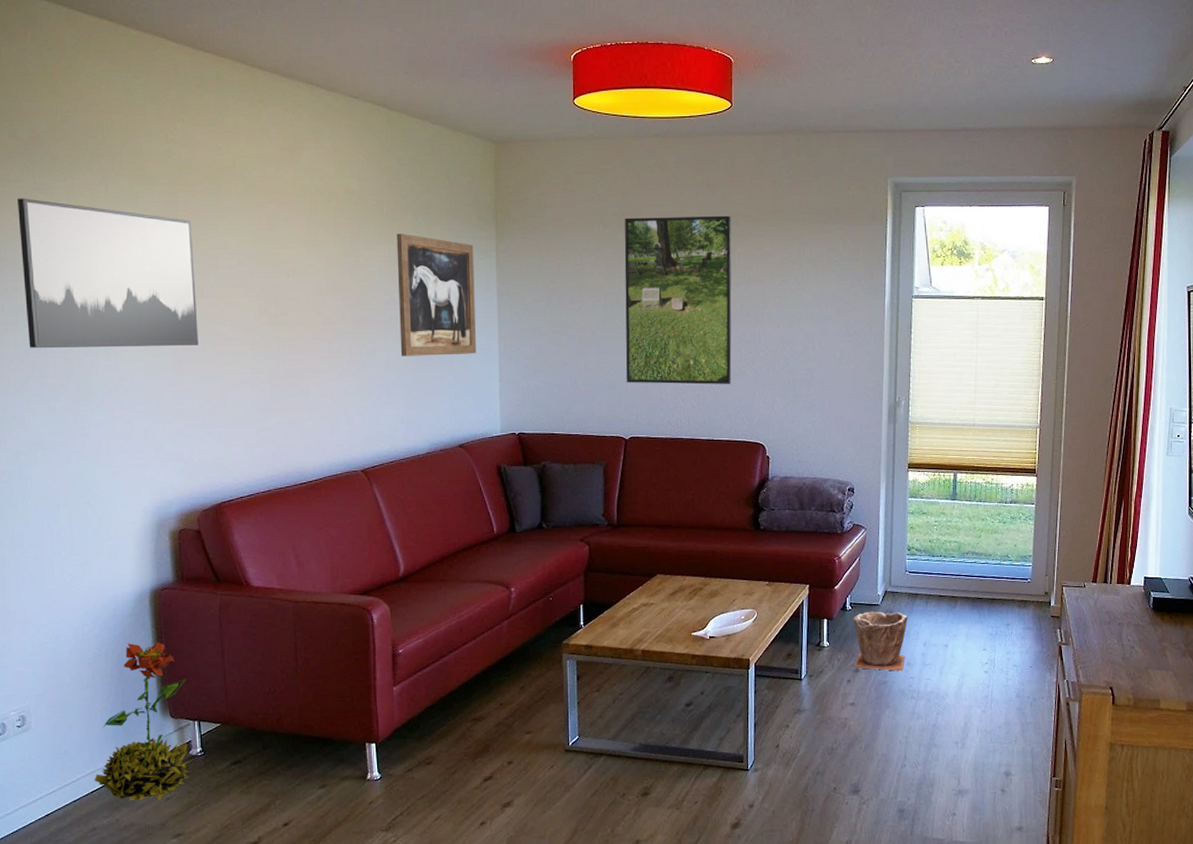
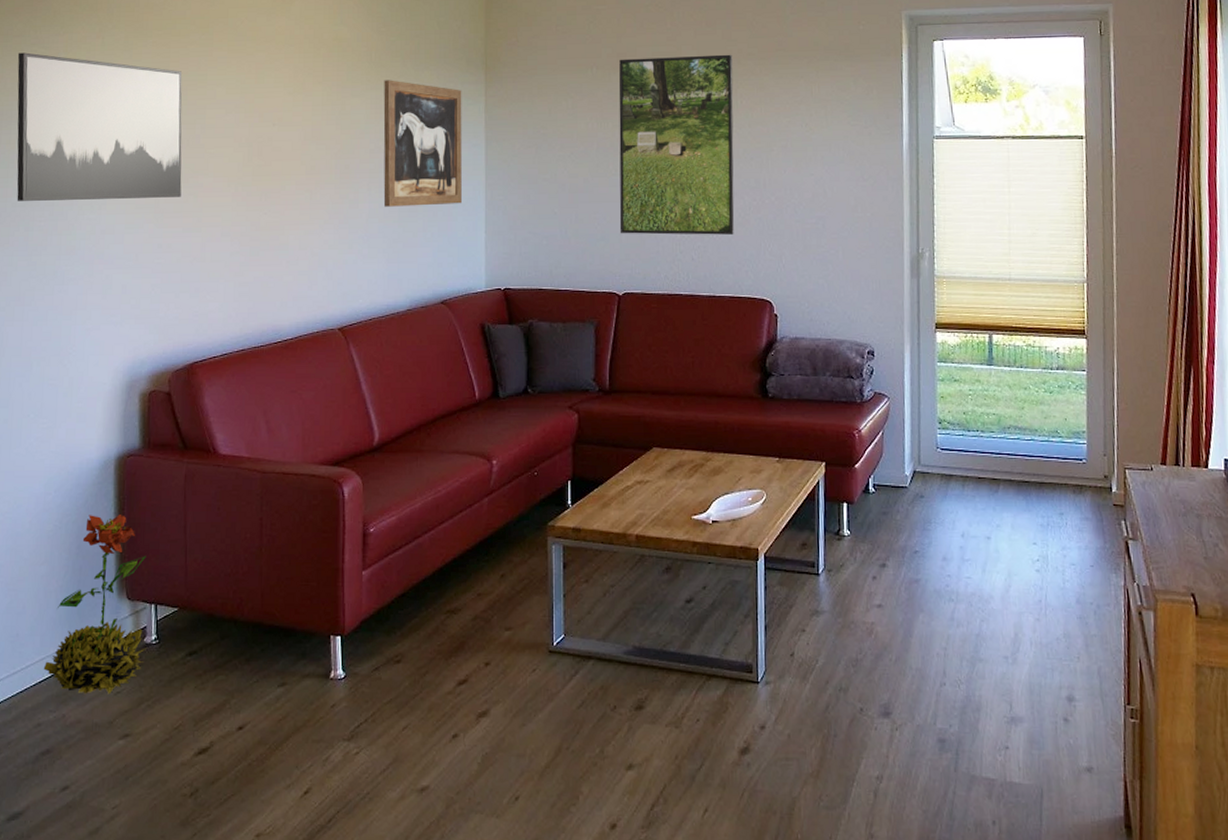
plant pot: present [853,611,908,671] -> none [877,494,942,567]

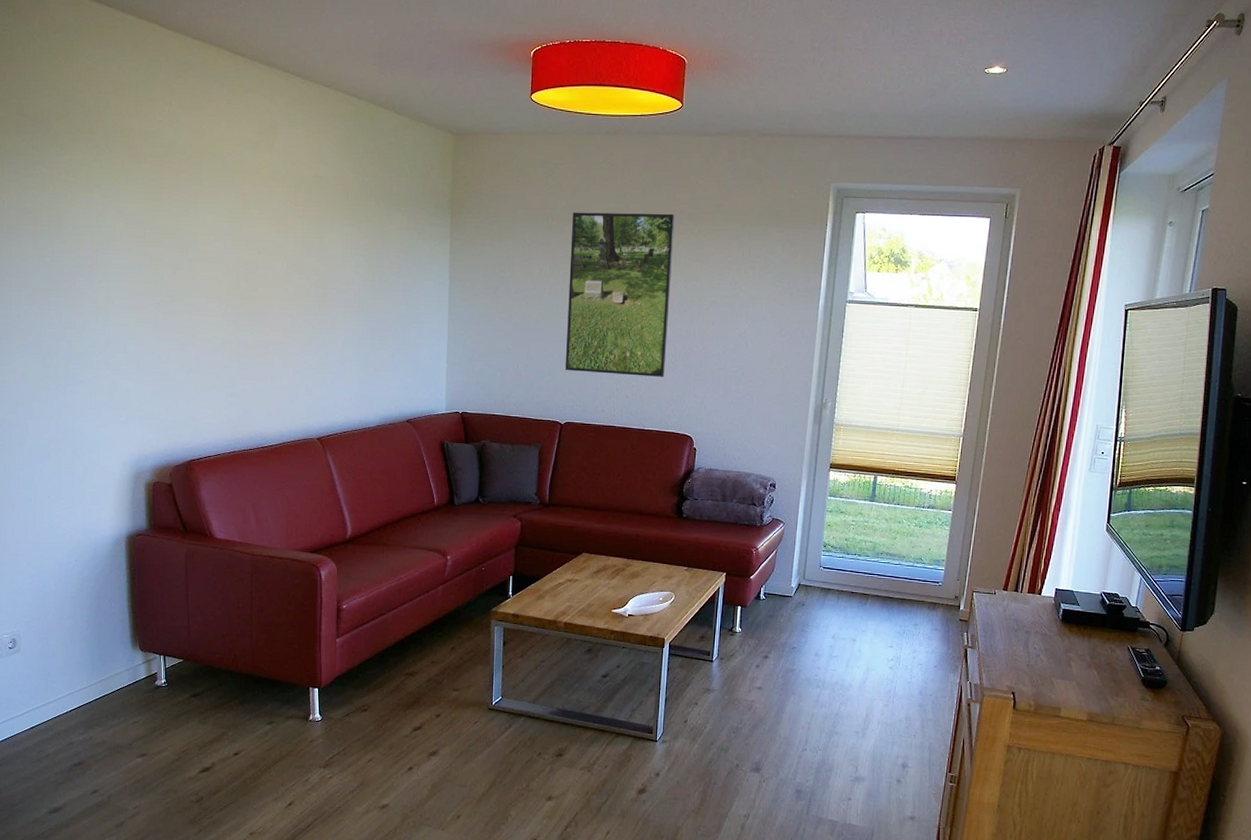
wall art: present [17,52,182,201] -> none [22,170,177,314]
decorative plant: present [43,513,148,694] -> none [72,581,159,723]
wall art: present [383,80,462,207] -> none [357,218,430,336]

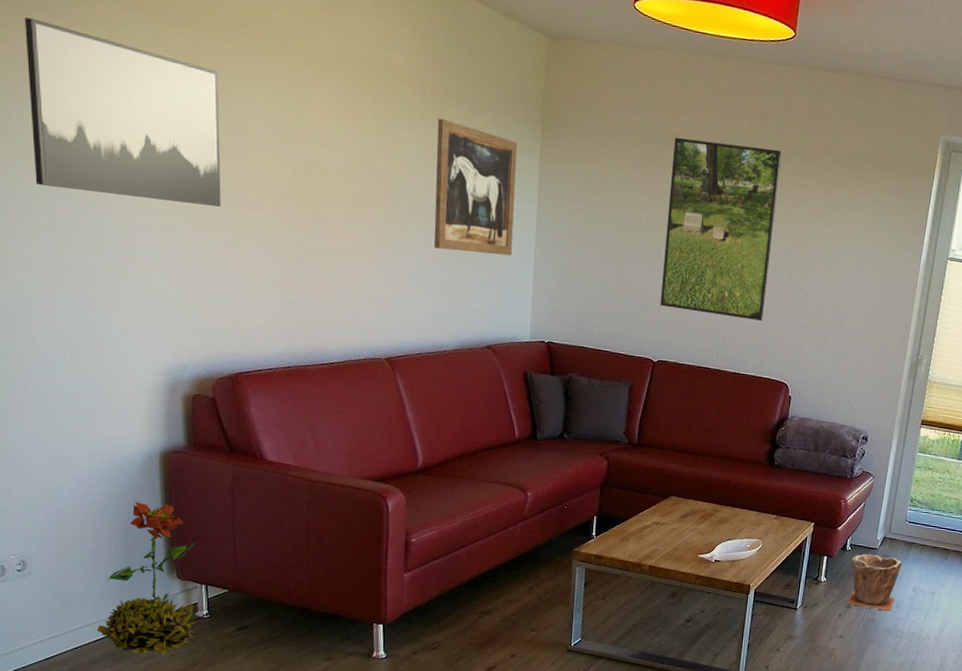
wall art: none [22,170,177,314] -> present [24,17,221,207]
decorative plant: none [72,581,159,723] -> present [96,502,200,656]
wall art: none [357,218,430,336] -> present [433,118,518,256]
plant pot: none [765,602,819,661] -> present [847,554,902,612]

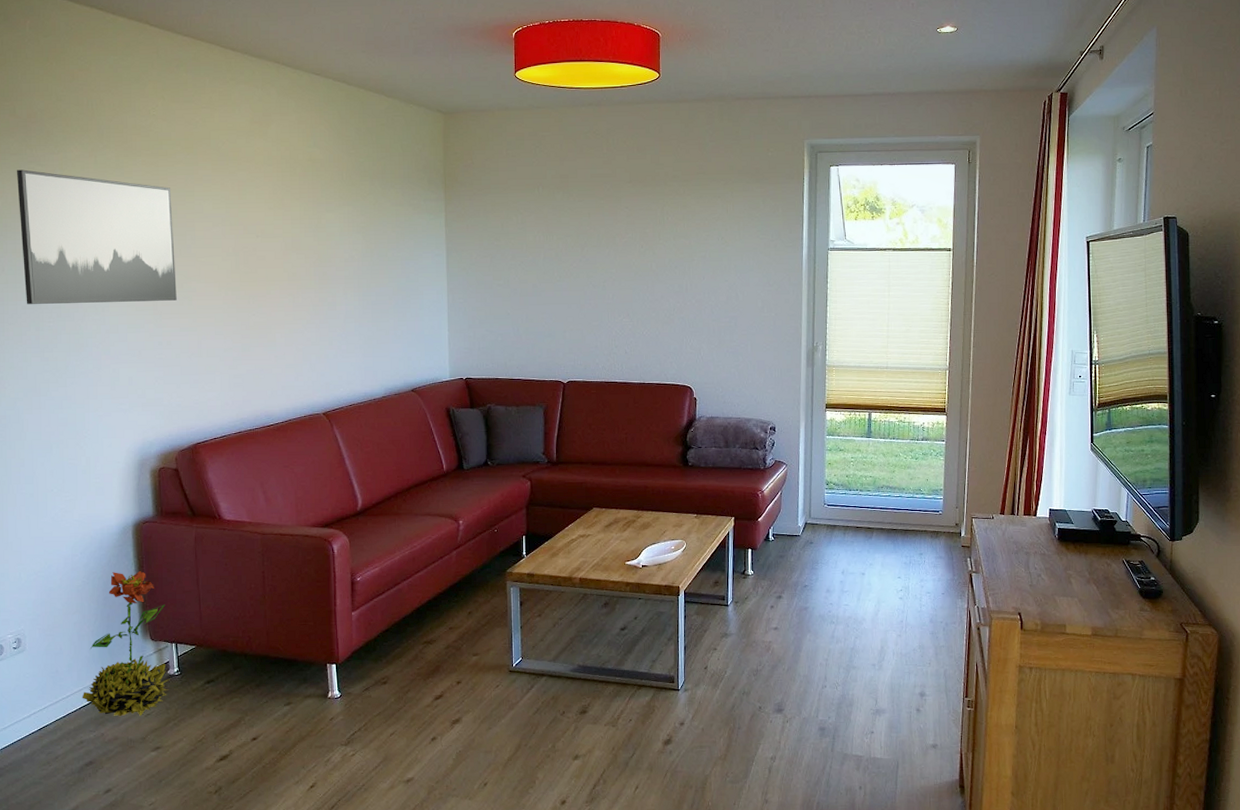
wall art: present [433,118,518,256] -> none [355,197,427,309]
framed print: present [659,137,782,321] -> none [562,176,661,332]
plant pot: present [847,554,902,612] -> none [775,541,827,598]

